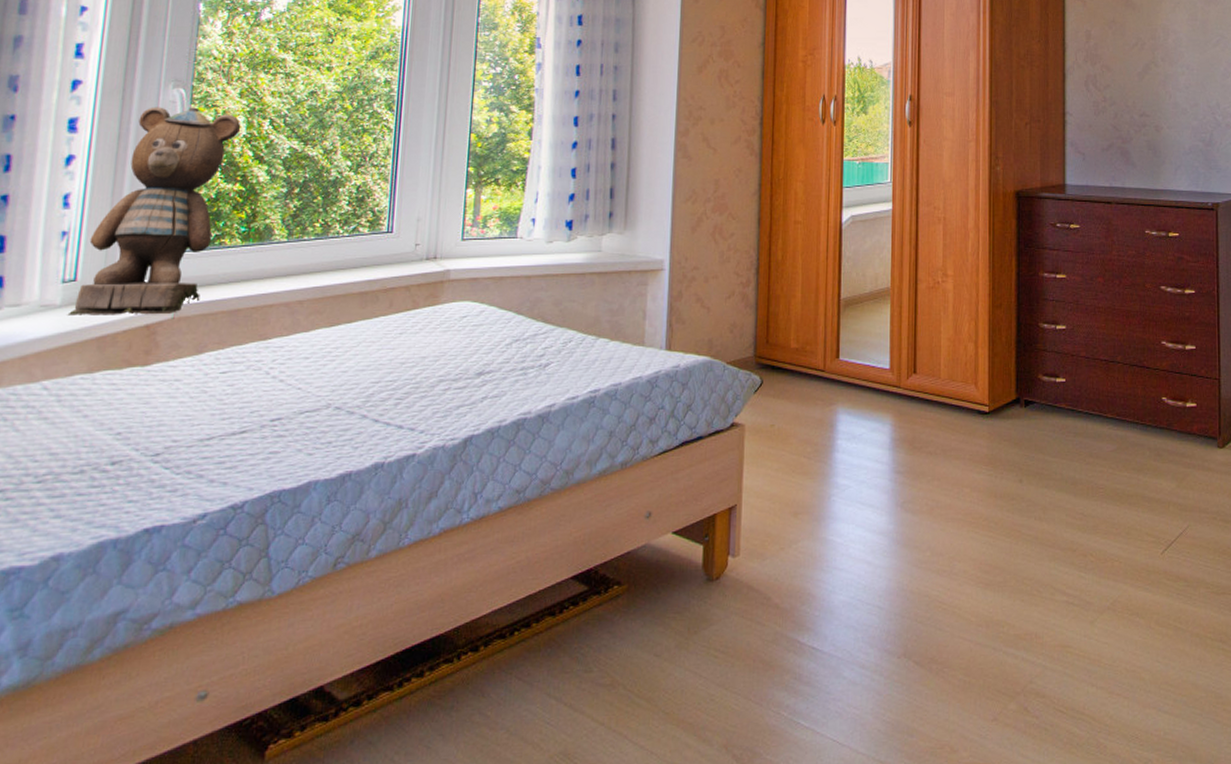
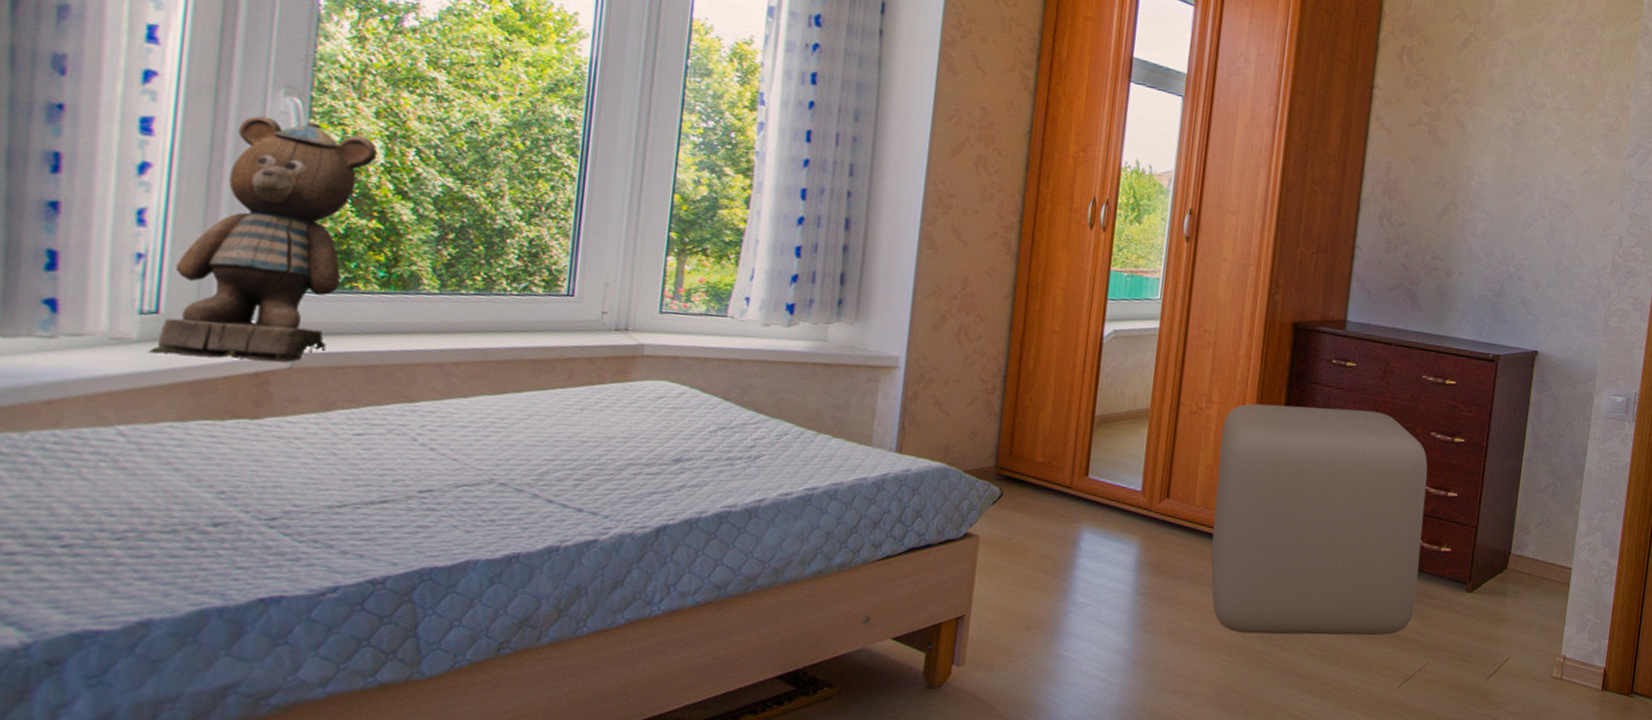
pouf: none [959,270,1168,506] -> present [1210,403,1428,636]

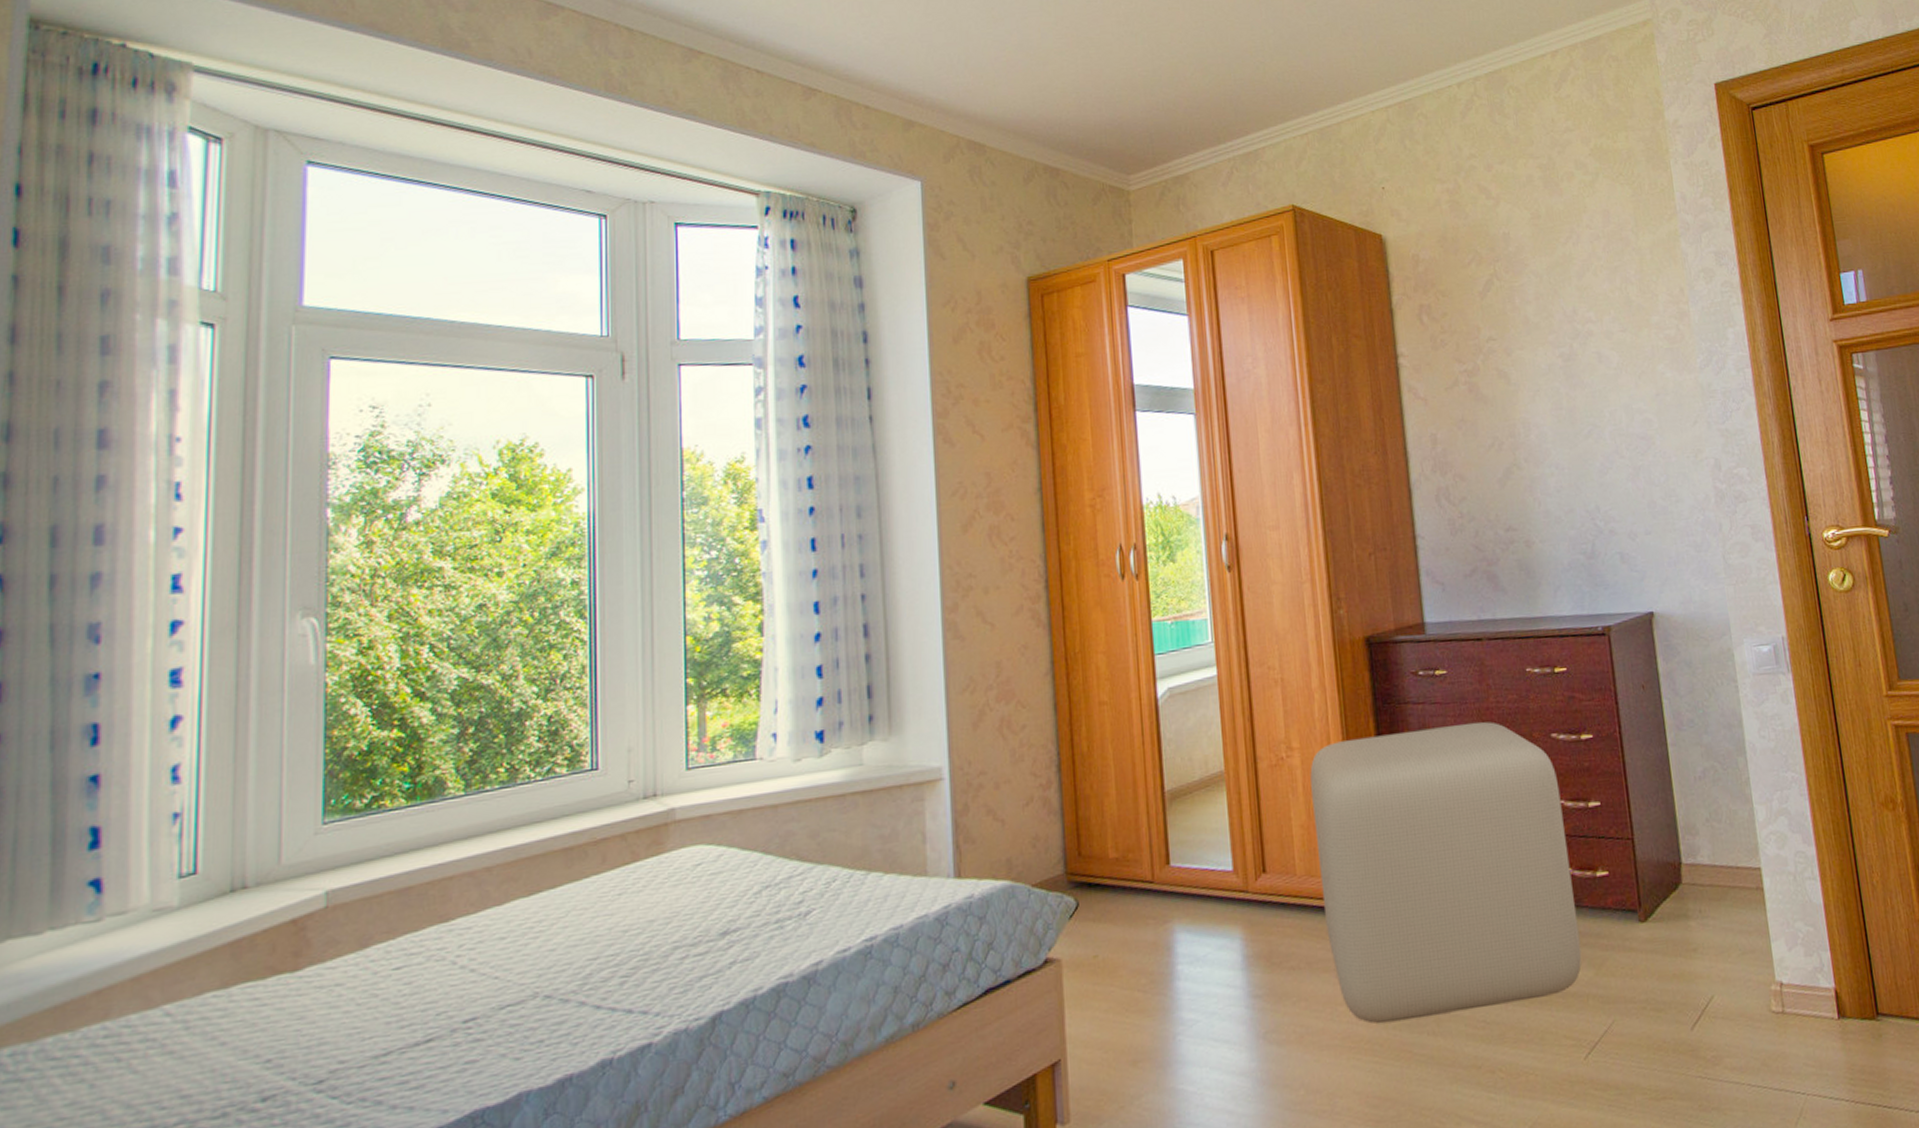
teddy bear: present [148,115,378,364] -> none [188,639,393,919]

